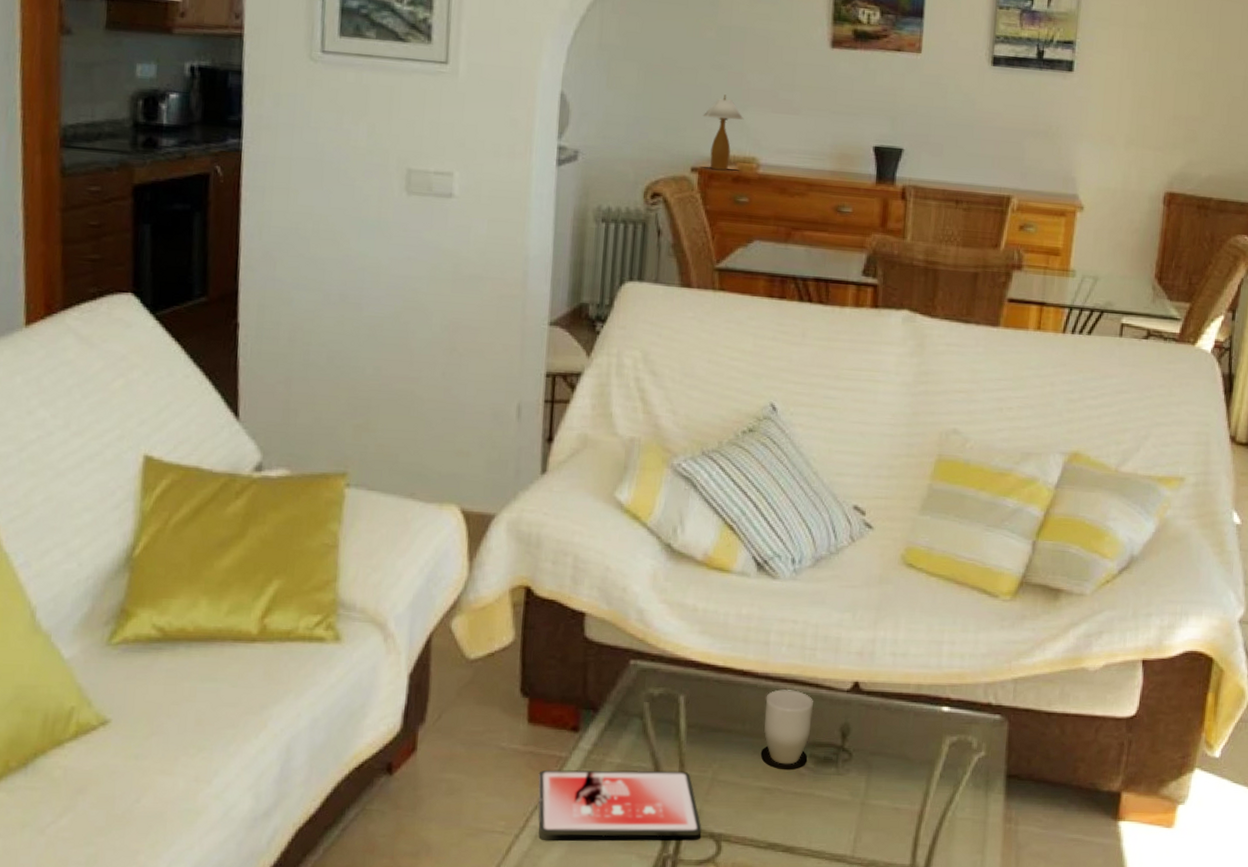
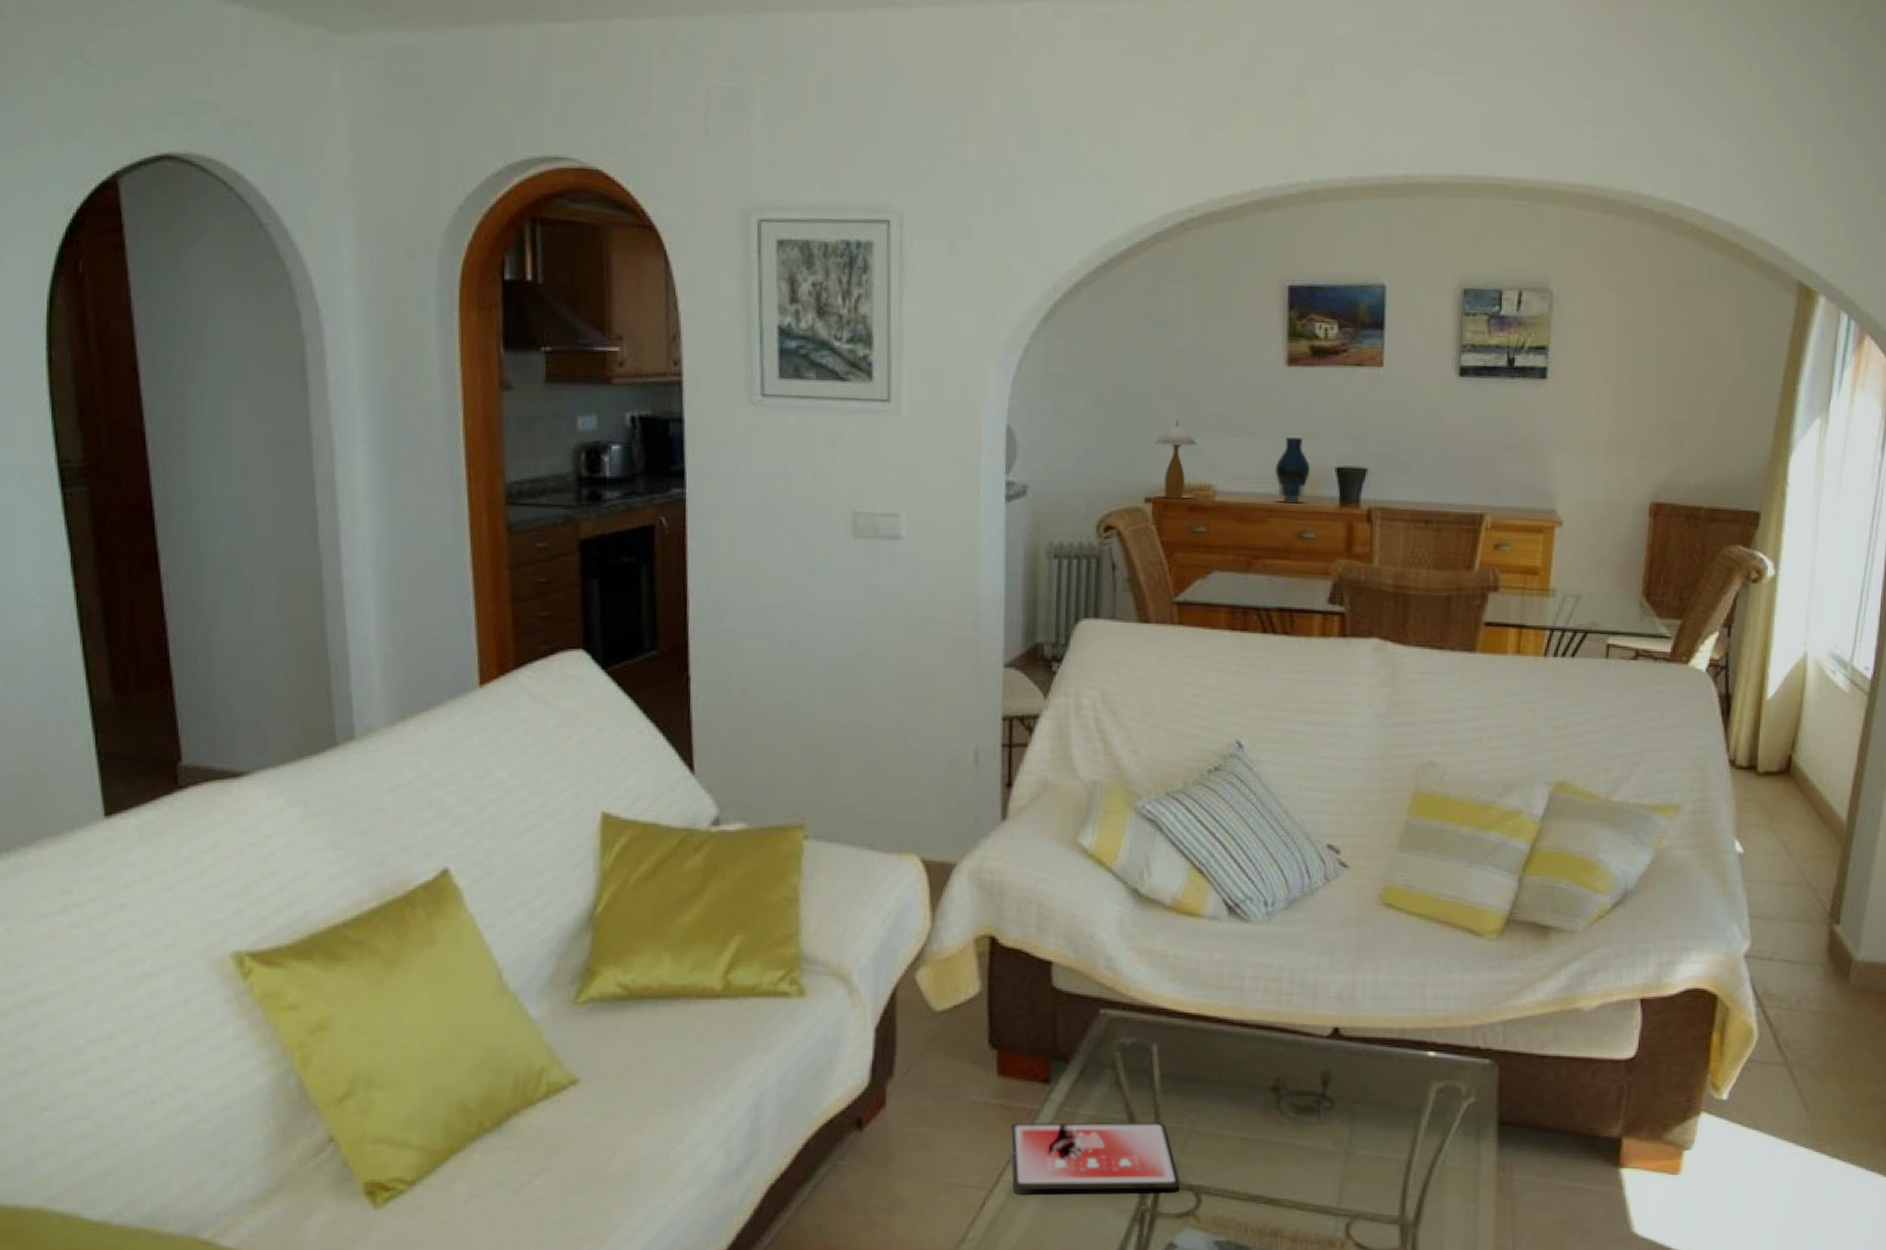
mug: present [763,688,814,765] -> none [1240,1035,1292,1114]
vase: none [816,116,850,179] -> present [1275,437,1311,504]

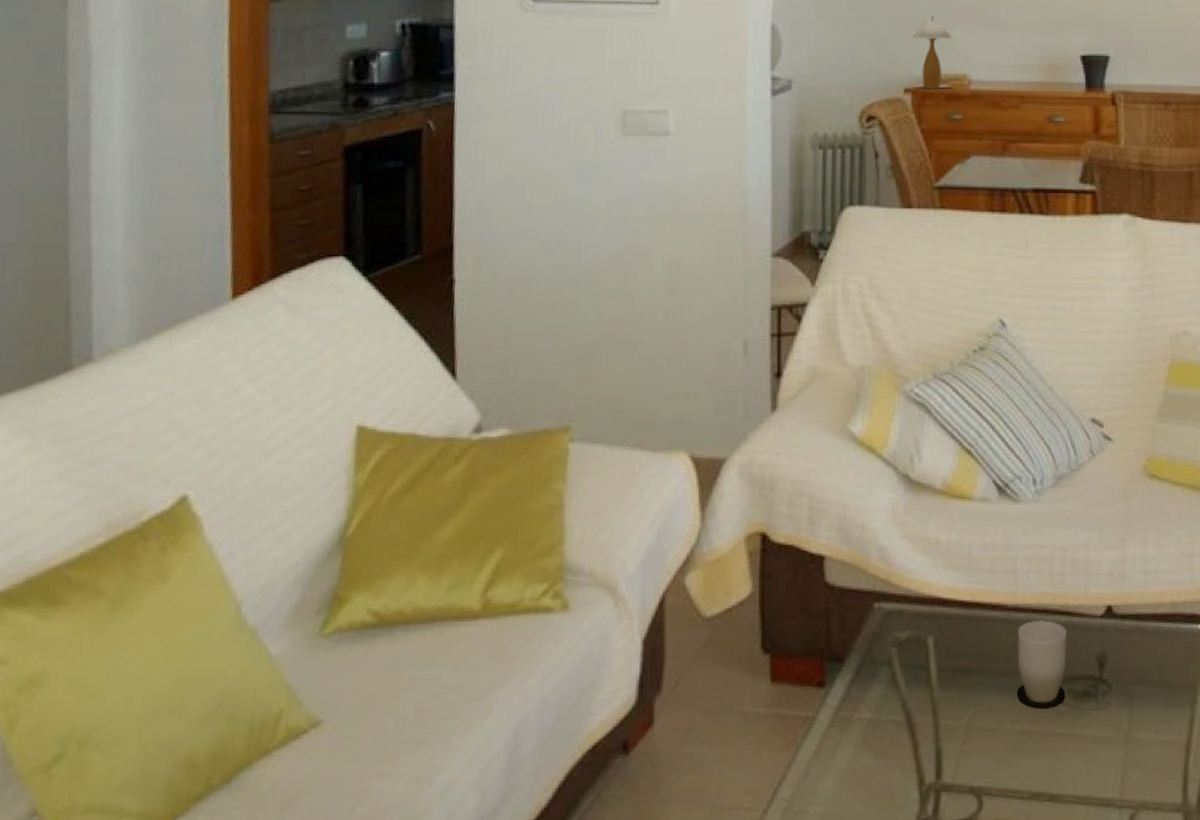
tablet: present [1010,1122,1180,1190] -> none [784,720,961,807]
mug: none [1240,1035,1292,1114] -> present [1017,619,1068,703]
vase: present [1275,437,1311,504] -> none [1025,29,1058,90]

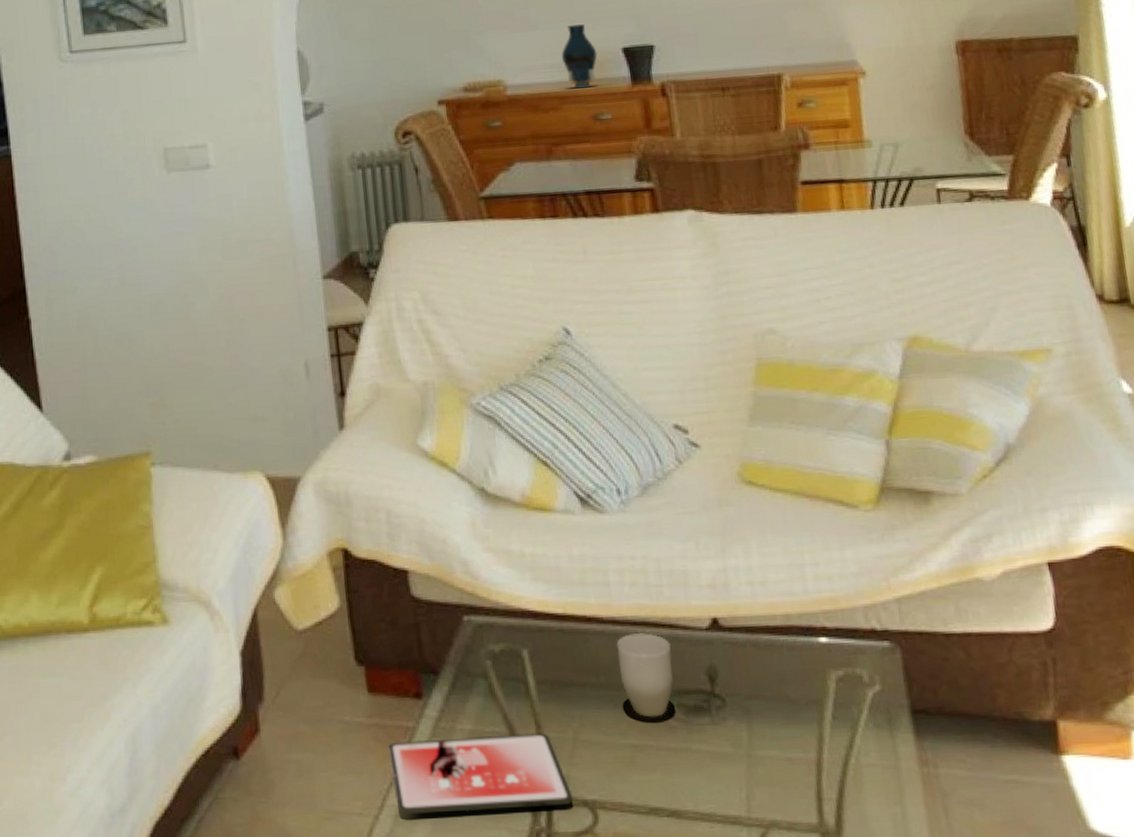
tablet: none [784,720,961,807] -> present [388,733,573,814]
table lamp: present [912,15,953,89] -> none [440,23,483,99]
vase: none [1025,29,1058,90] -> present [561,24,598,89]

